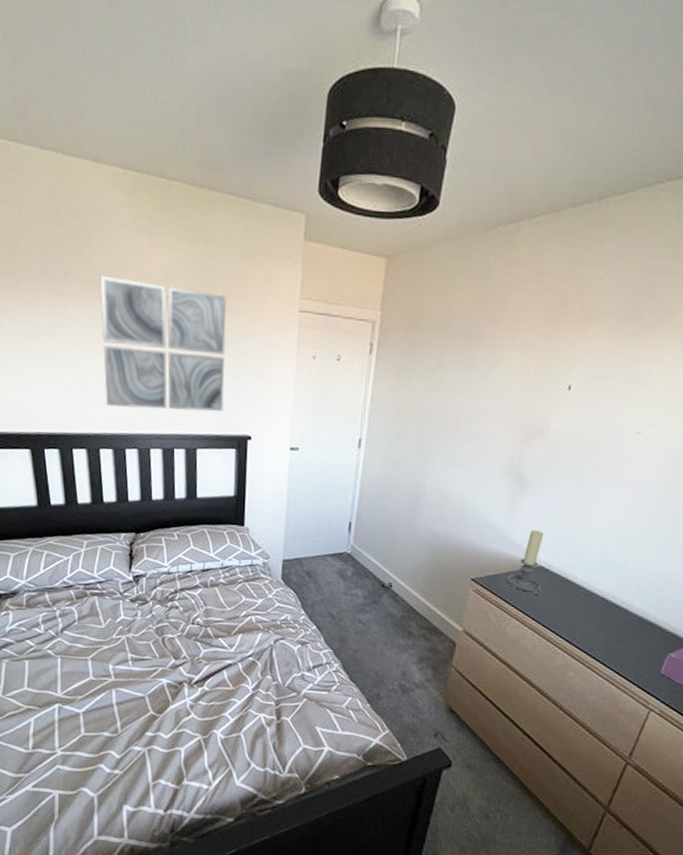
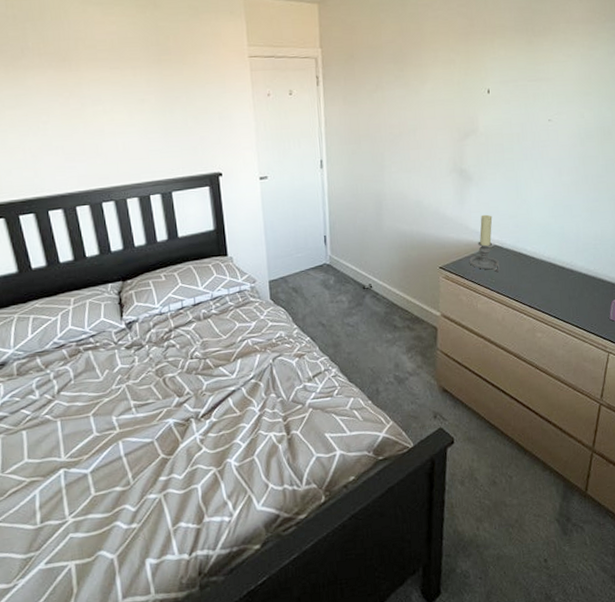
wall art: present [99,275,226,412] -> none [56,46,192,165]

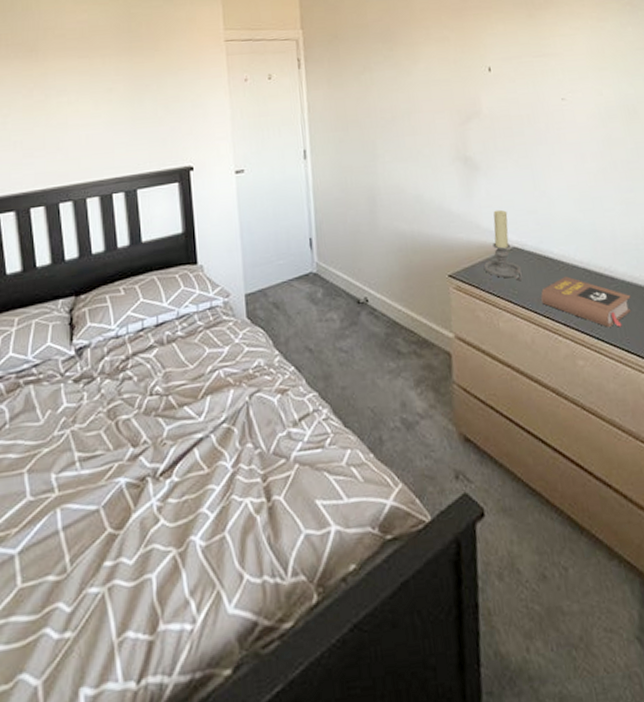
book: none [513,269,585,308] -> present [541,276,631,327]

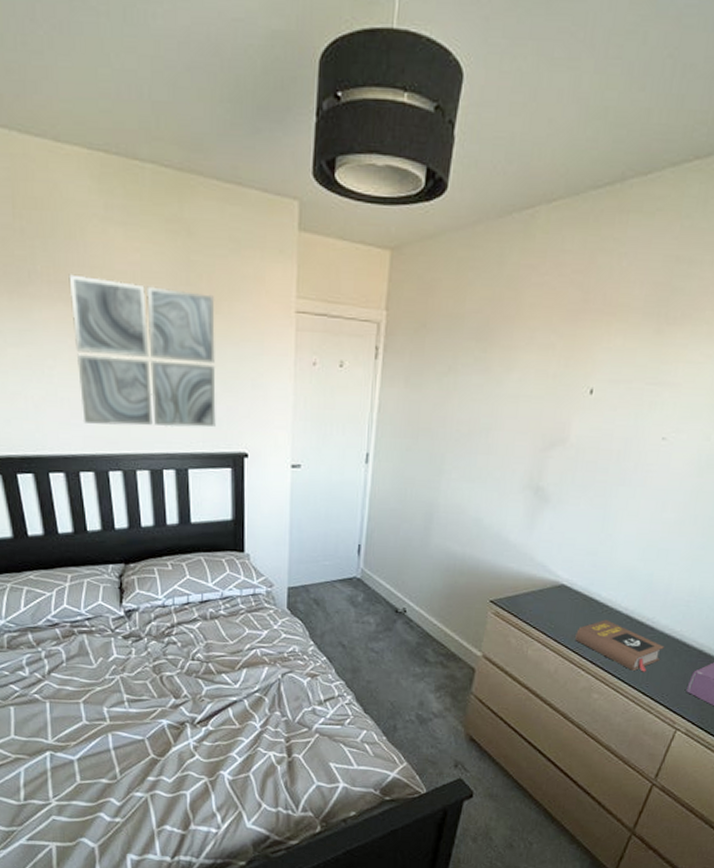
wall art: none [24,36,161,161] -> present [68,274,216,427]
candle holder: present [483,209,523,280] -> none [527,546,566,616]

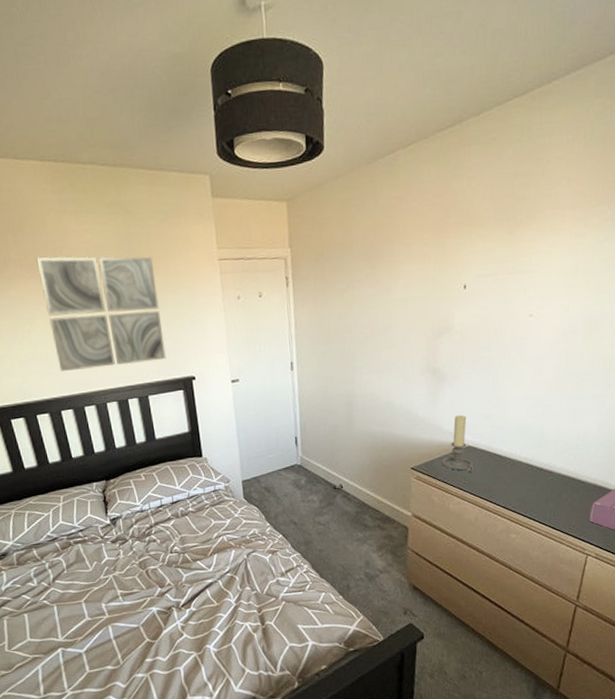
candle holder: none [527,546,566,616] -> present [441,414,474,473]
book: present [575,619,665,672] -> none [487,470,564,510]

